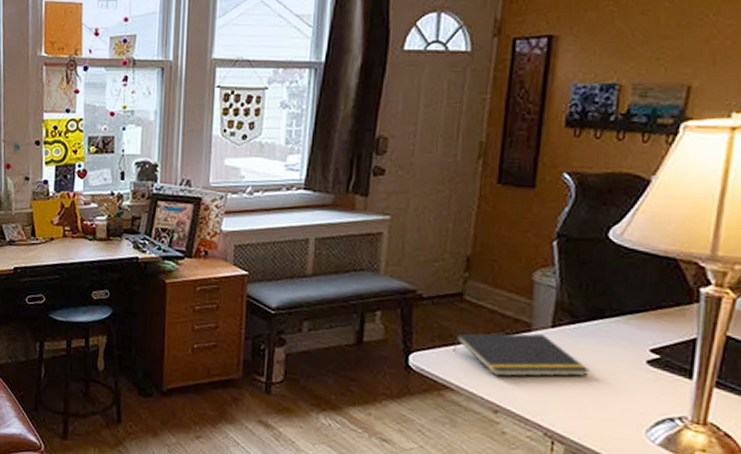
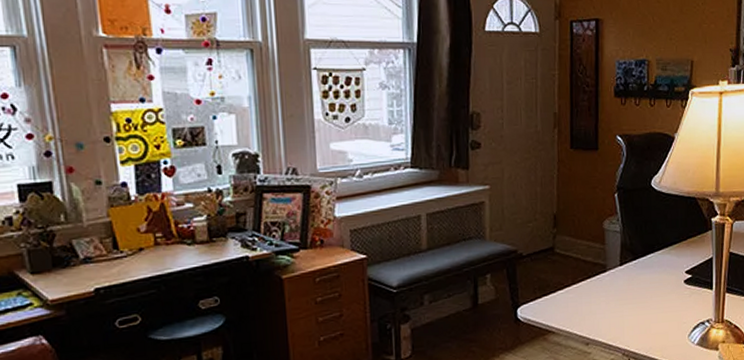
notepad: present [453,333,590,377] -> none [551,272,649,314]

